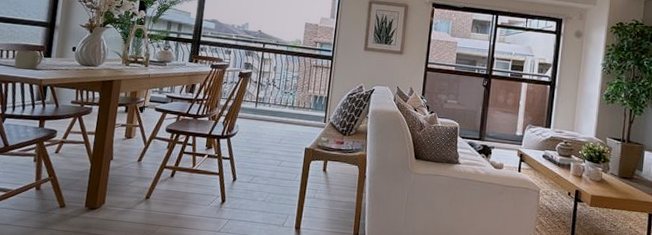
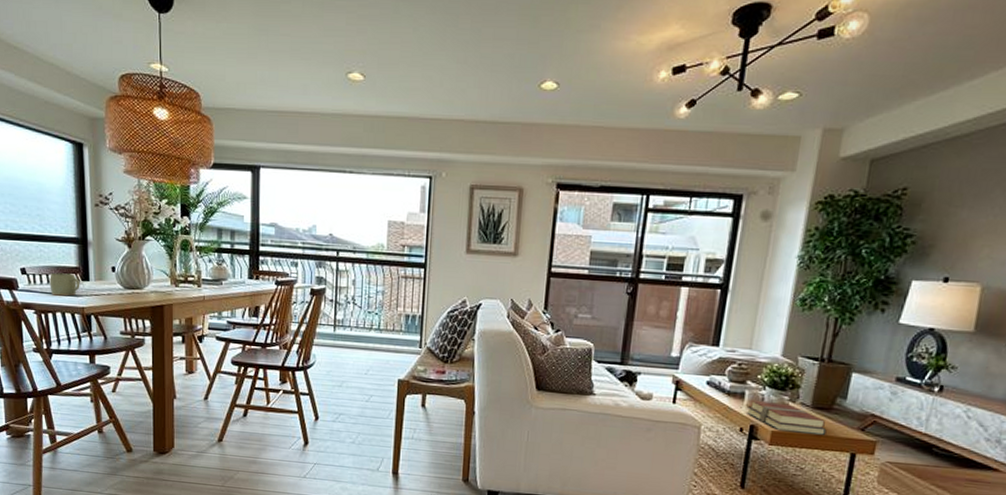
books: none [573,170,630,200] -> present [747,399,827,436]

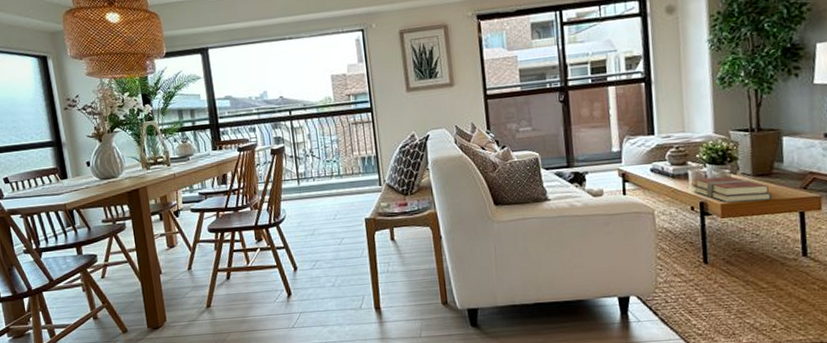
mug: present [50,273,80,296] -> none [31,174,60,198]

